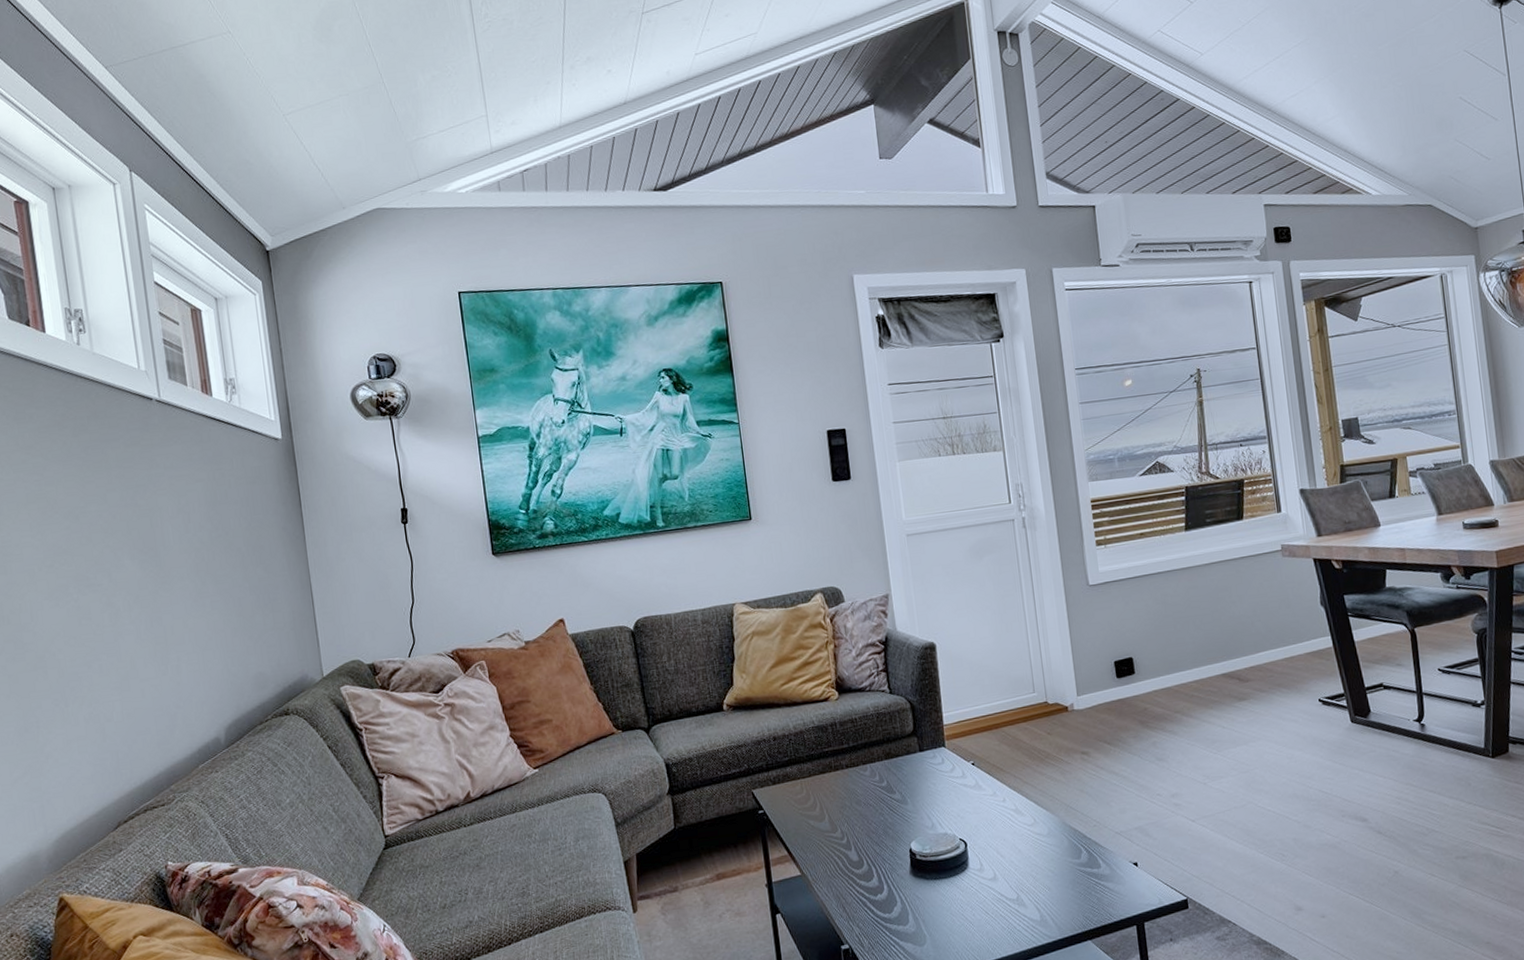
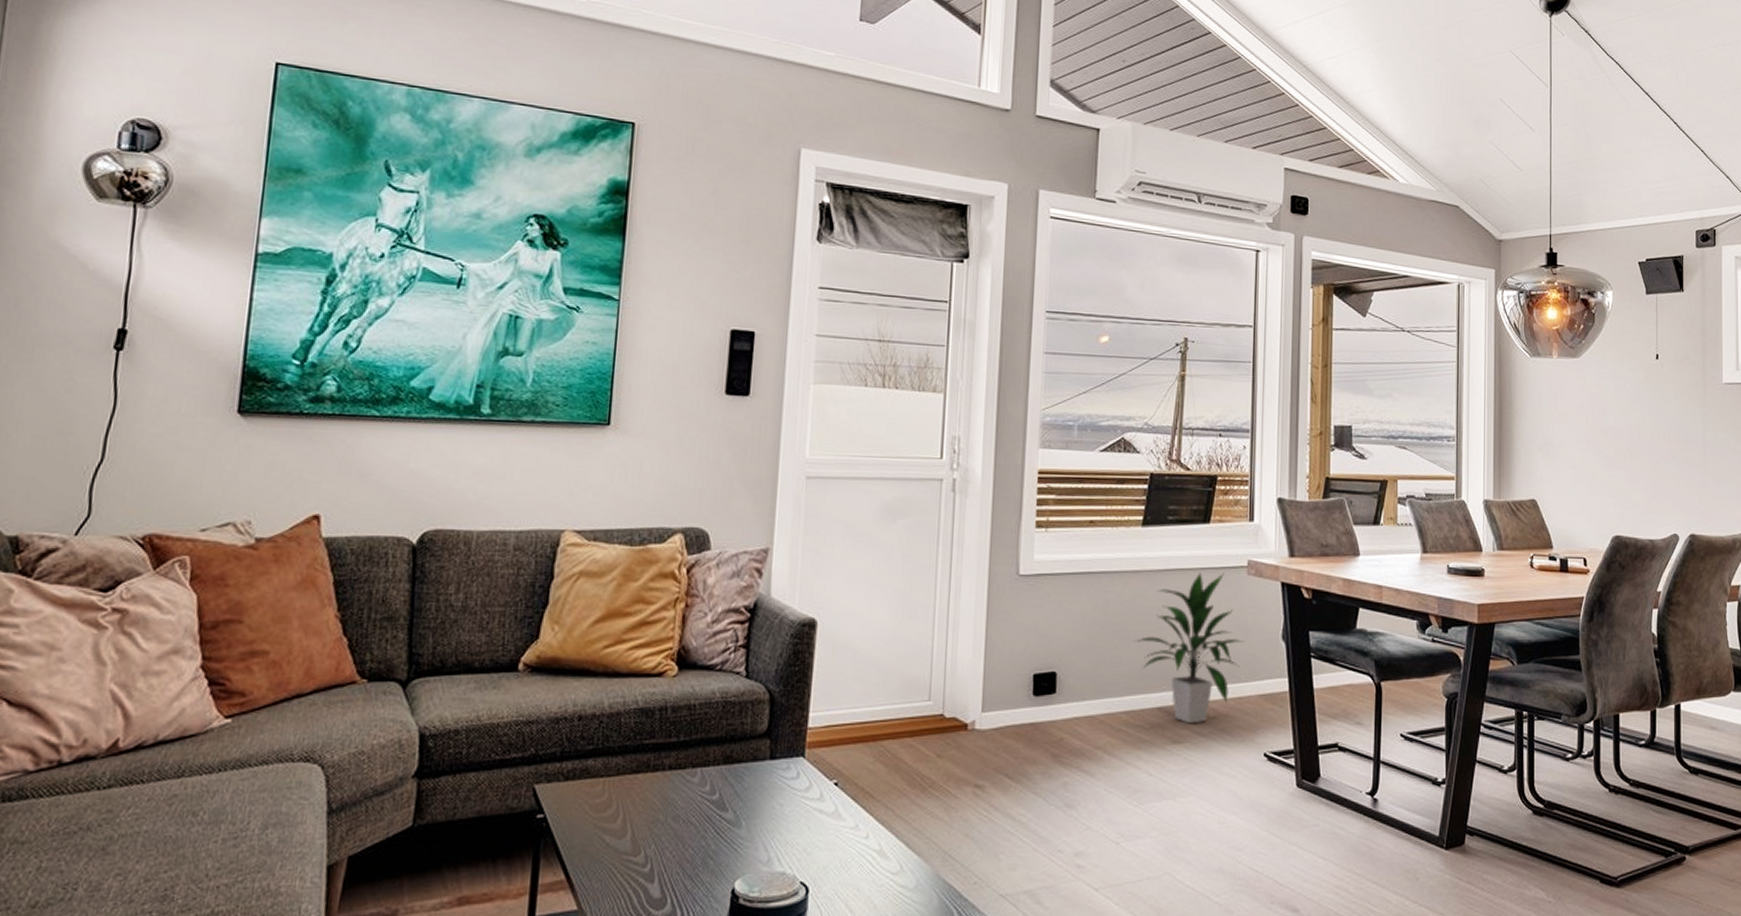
indoor plant: none [1193,558,1288,684] -> present [1134,572,1244,724]

